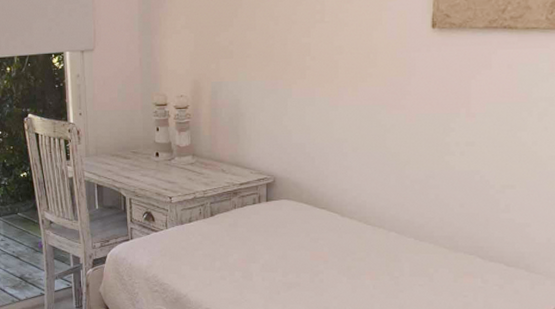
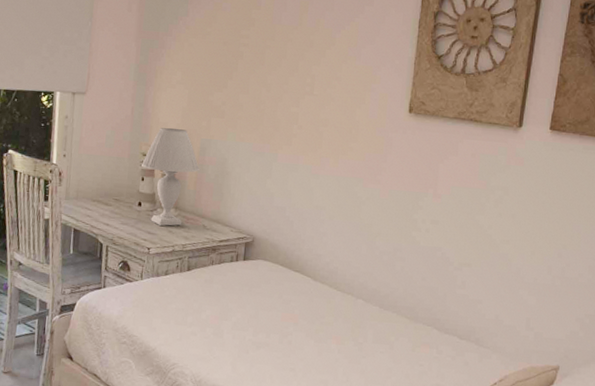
table lamp: none [155,75,213,174] -> present [142,128,200,226]

